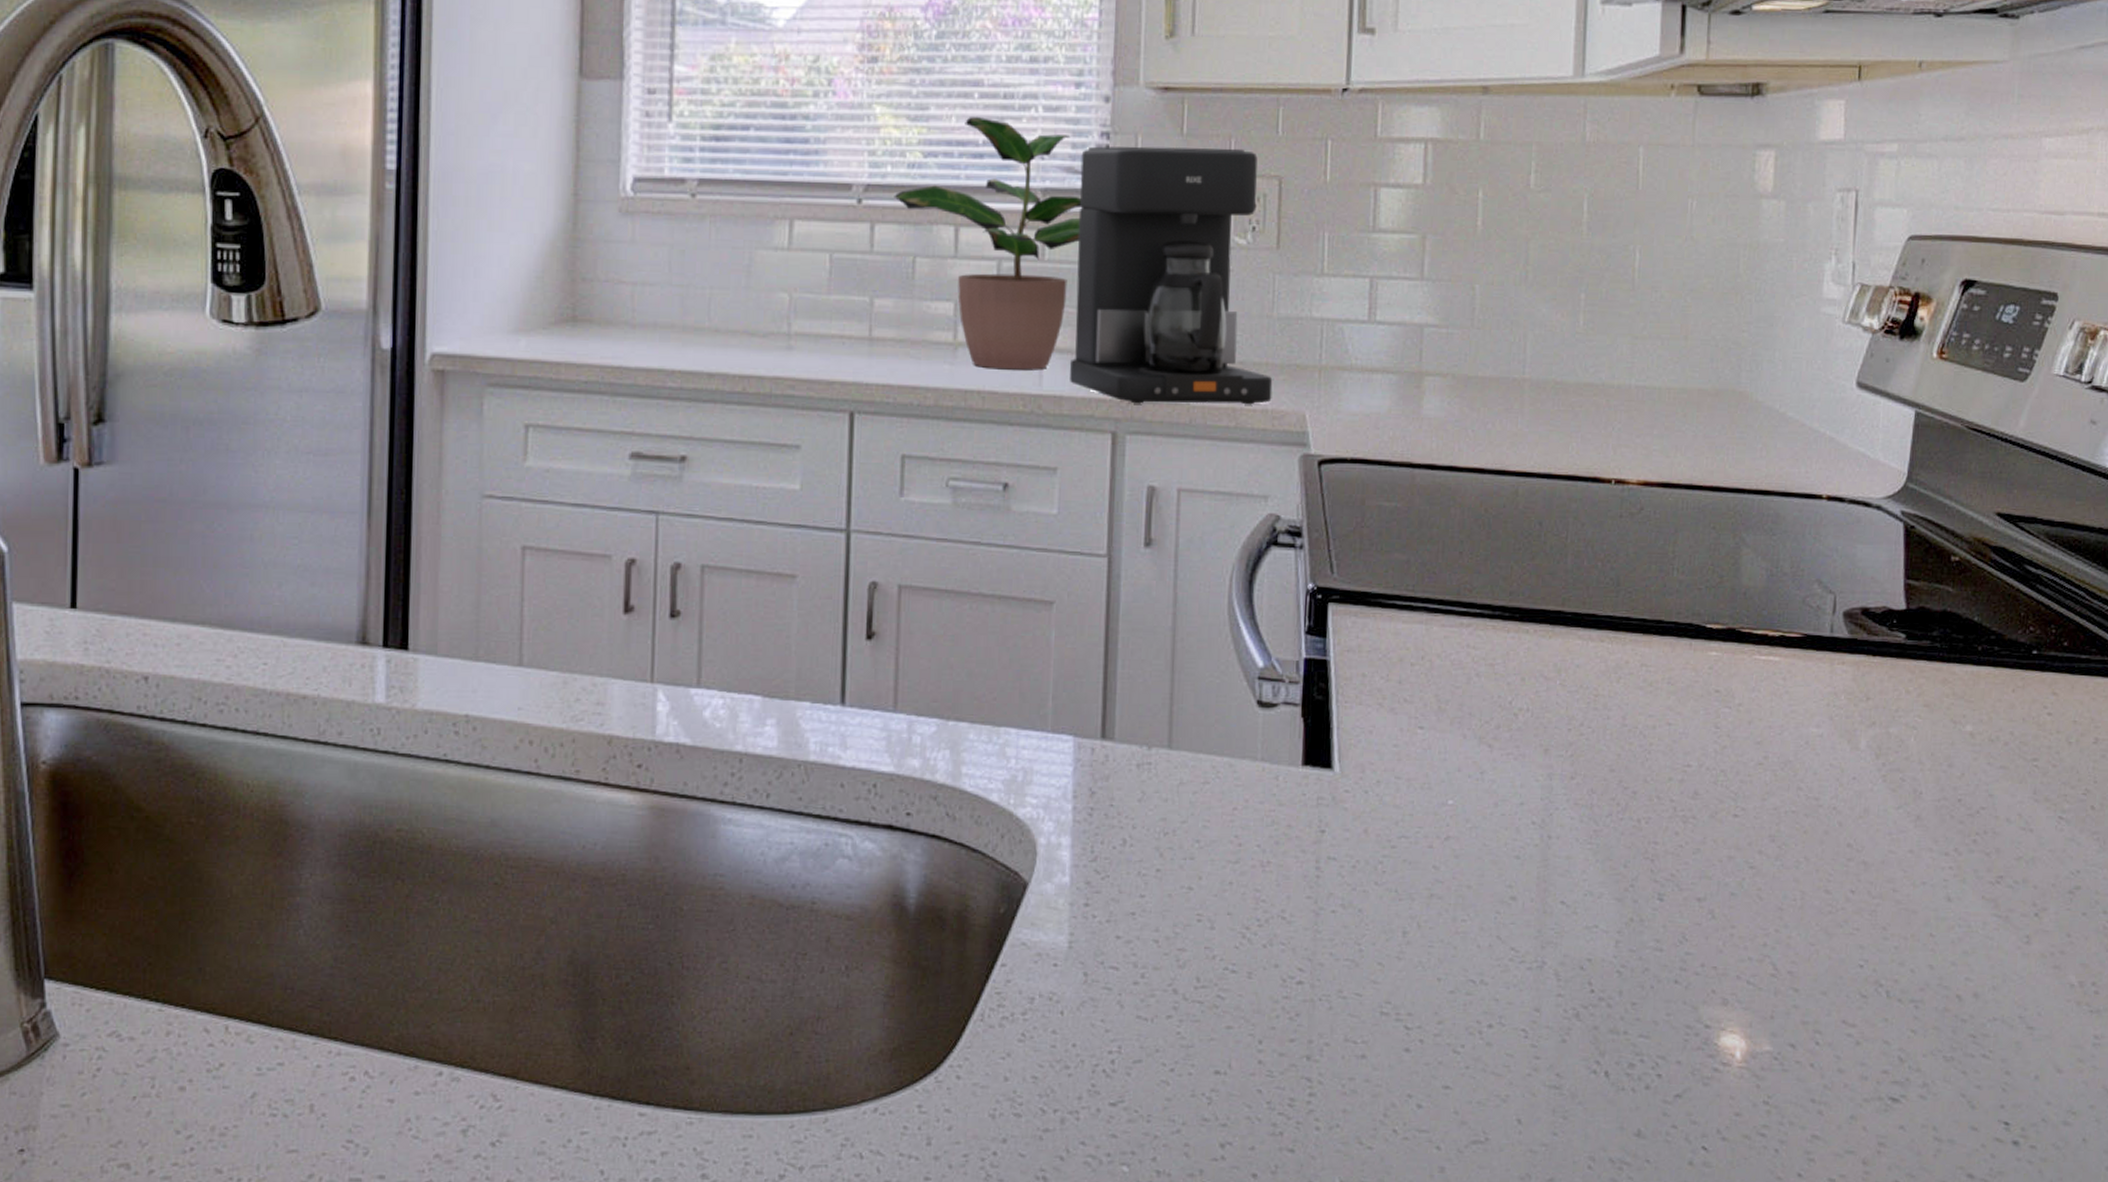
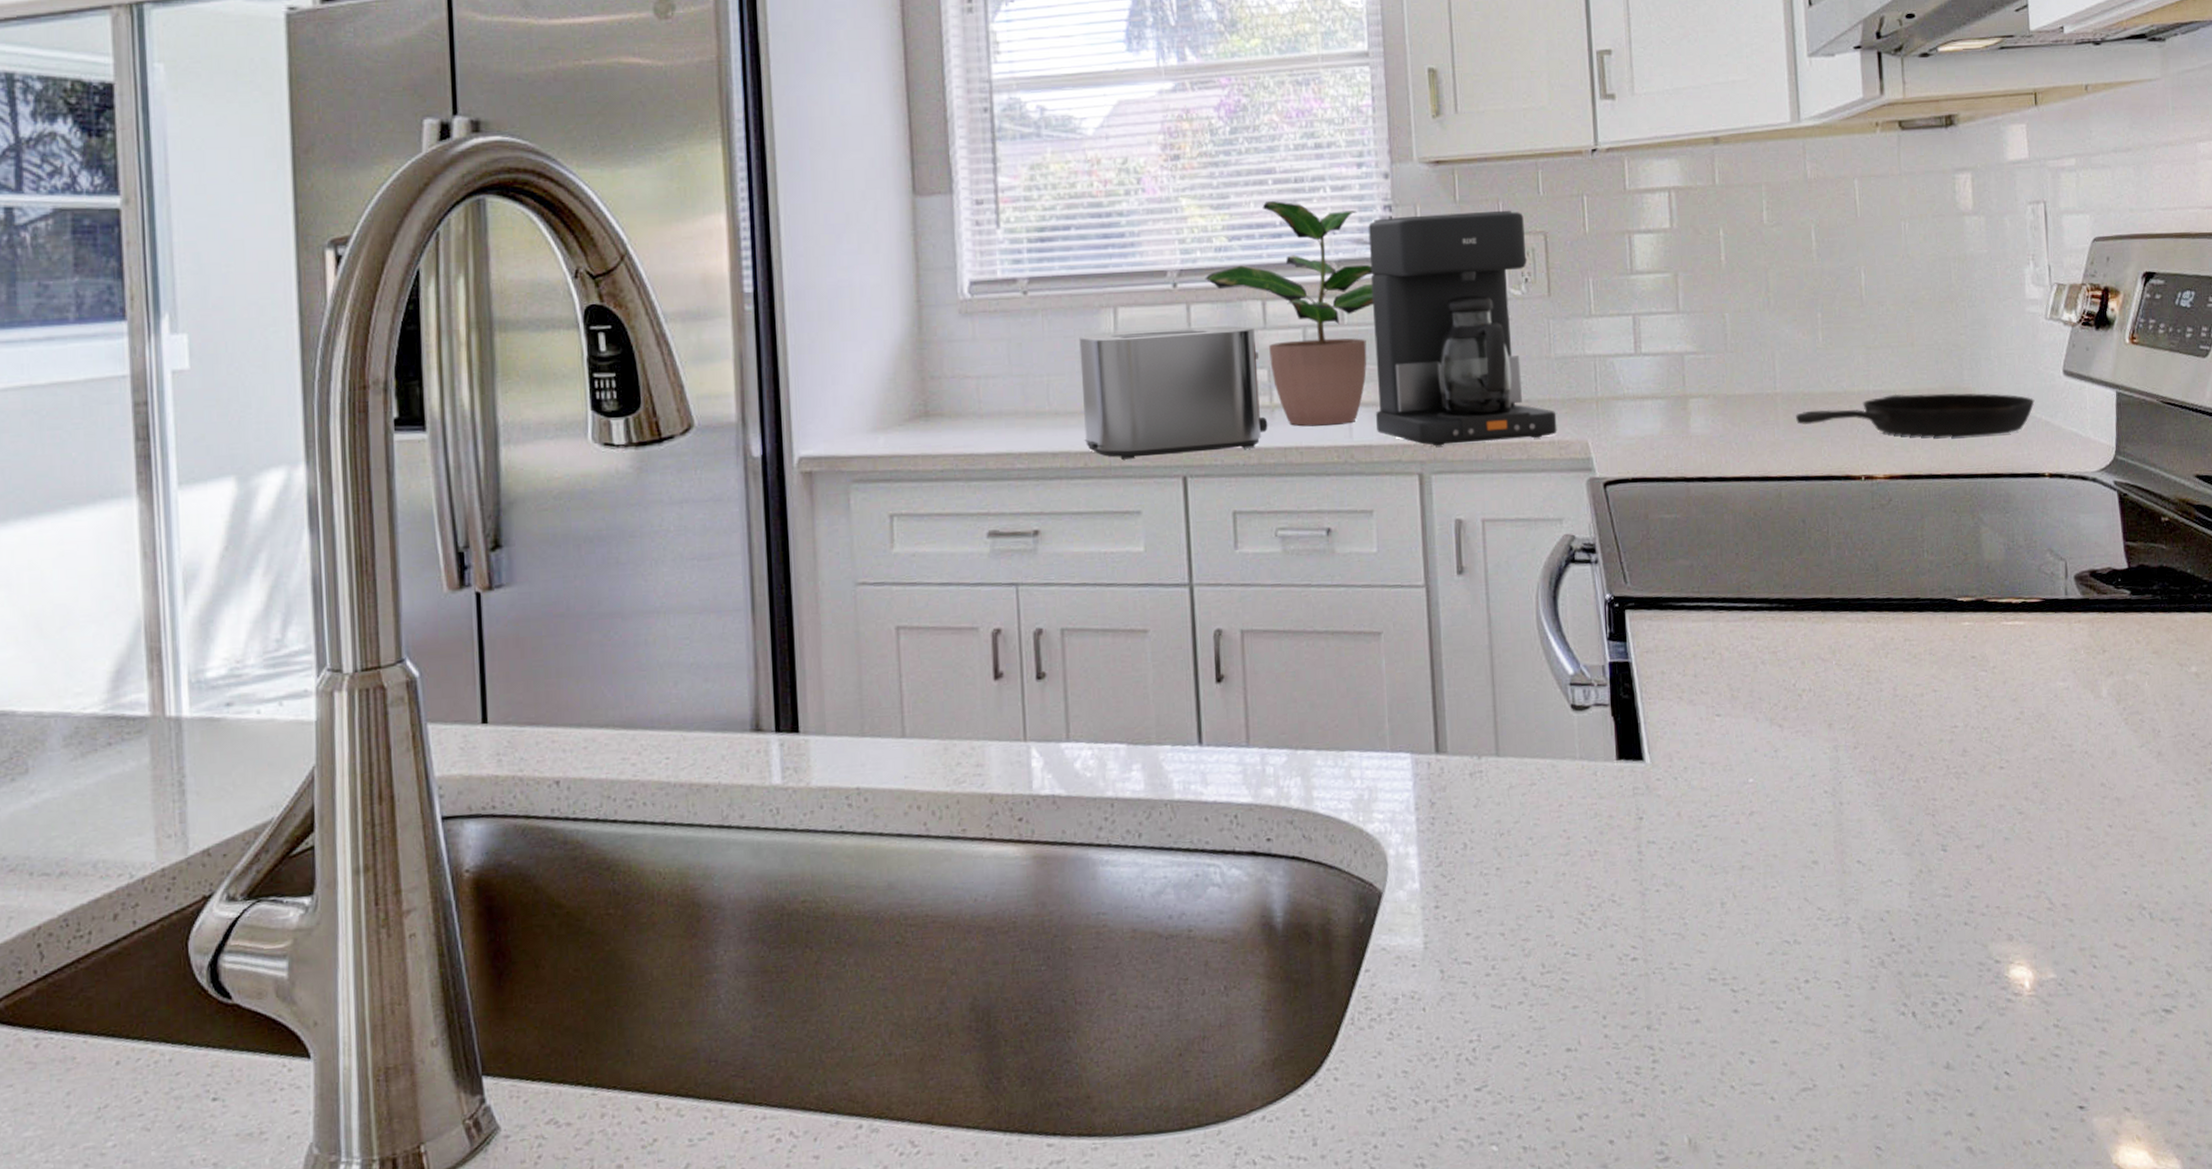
toaster: none [744,248,949,388] -> present [1079,325,1268,460]
frying pan: none [1544,391,1820,447] -> present [1796,392,2035,438]

